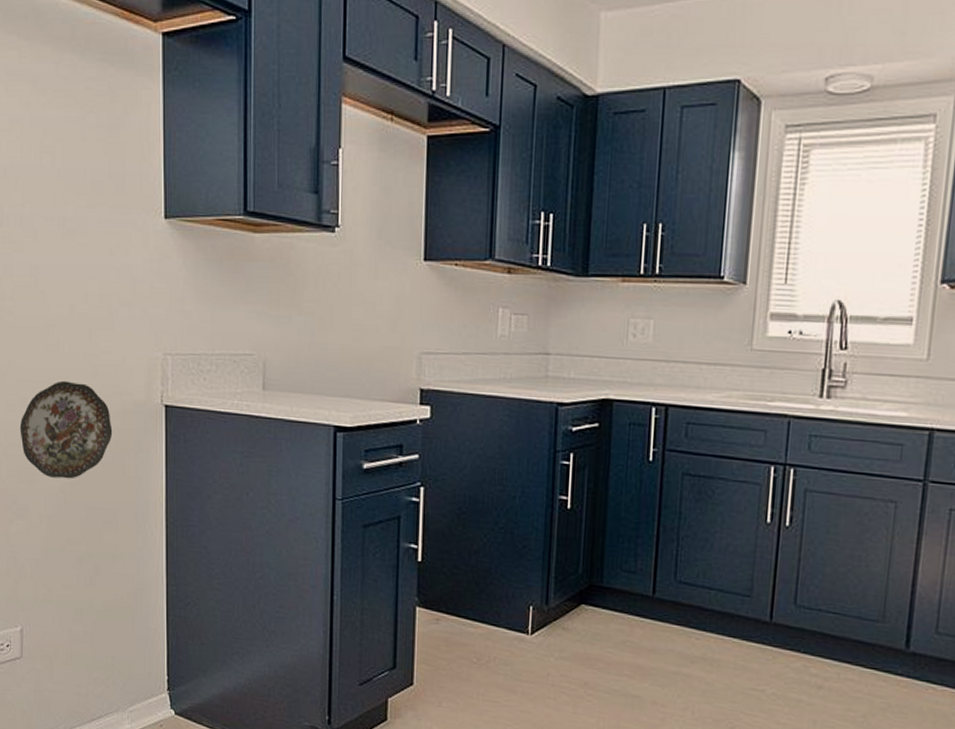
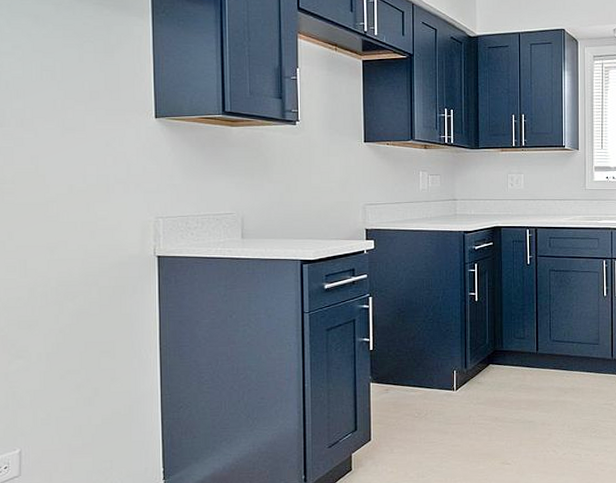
decorative plate: present [19,380,113,479] -> none [19,244,110,322]

